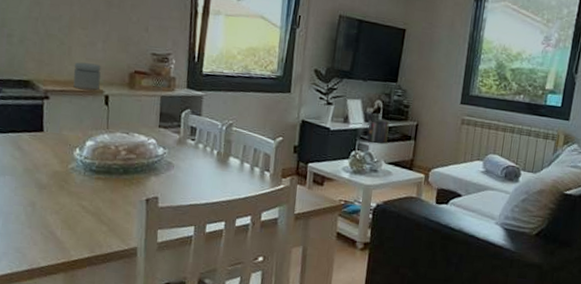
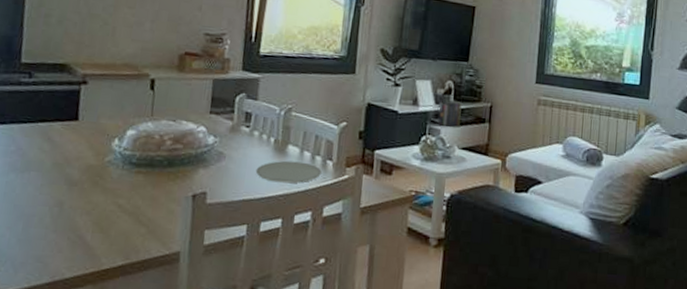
jar: present [73,62,101,91] -> none [115,43,148,75]
plate: none [201,170,260,191] -> present [255,160,322,184]

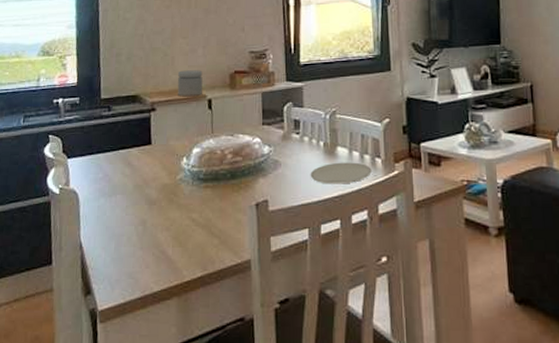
jar: none [115,43,148,75] -> present [177,70,203,98]
books: present [437,100,462,127] -> none [476,85,502,111]

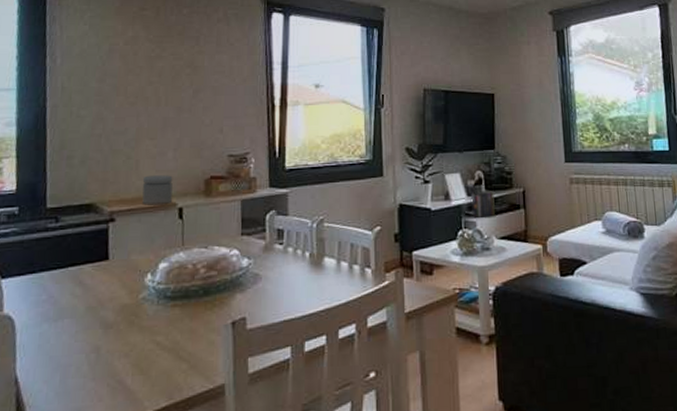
plate: present [310,162,372,184] -> none [294,273,361,298]
books: none [476,85,502,111] -> present [470,191,495,217]

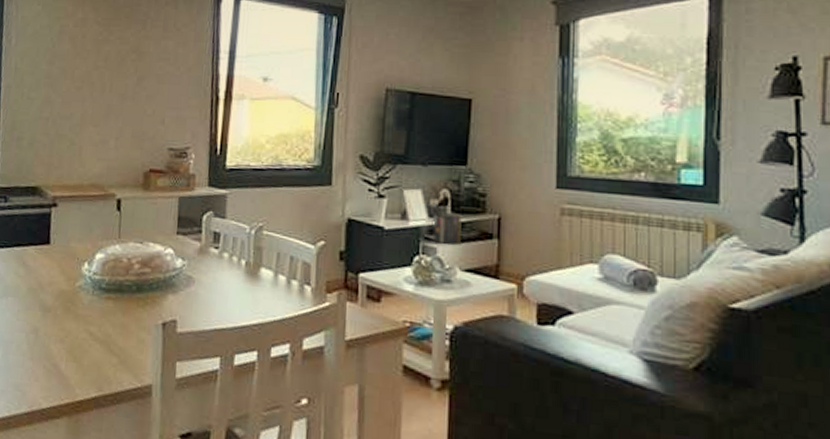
jar: present [142,175,173,207] -> none [83,163,113,196]

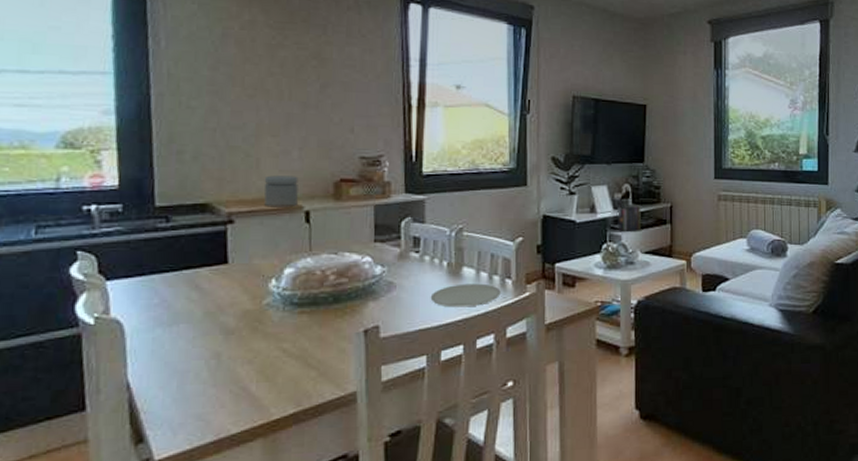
jar: none [83,163,113,196] -> present [264,175,299,209]
plate: none [227,285,299,311] -> present [430,283,501,308]

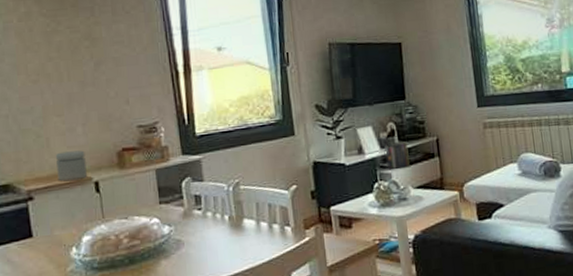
plate: present [430,283,501,308] -> none [216,233,282,259]

